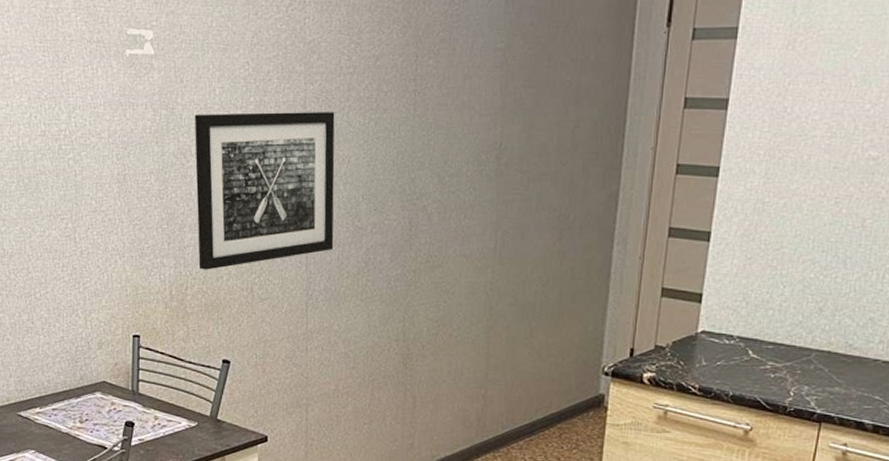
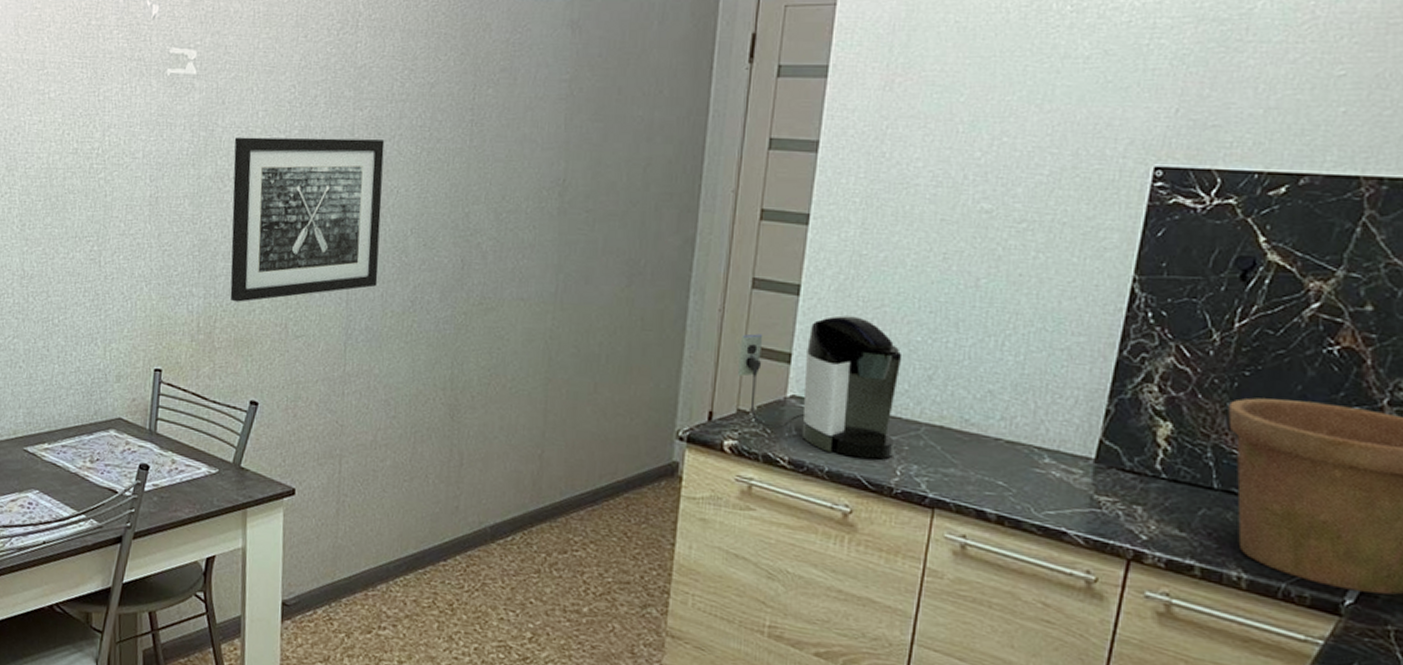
coffee maker: none [656,258,798,383] -> present [738,315,903,460]

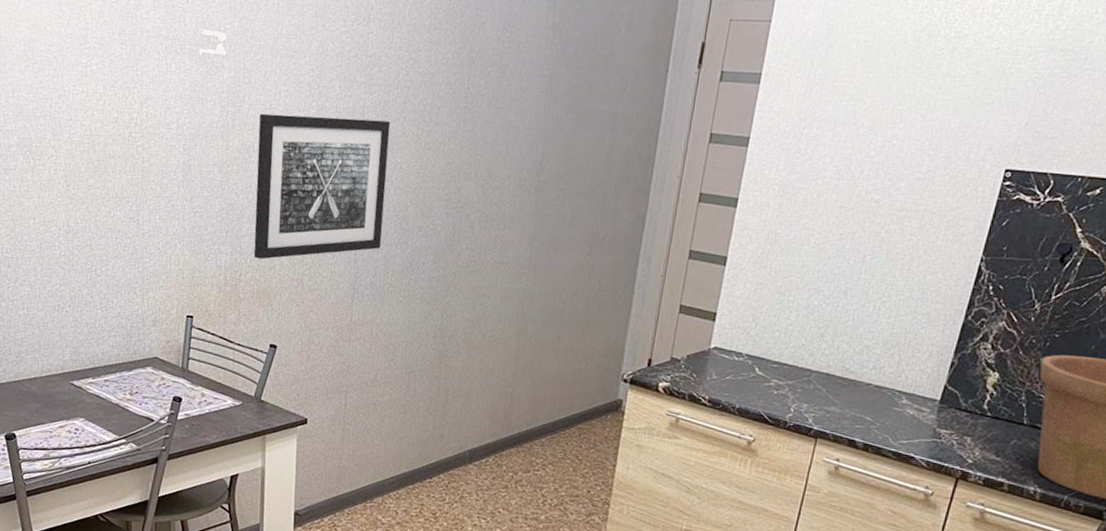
coffee maker: present [738,315,903,460] -> none [673,283,802,399]

